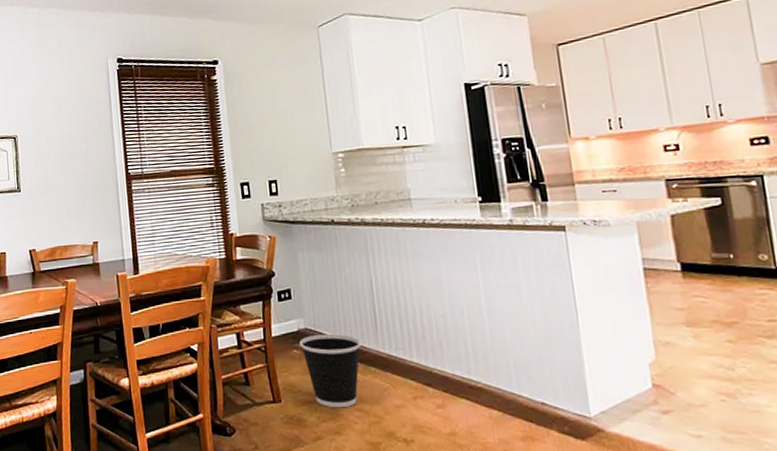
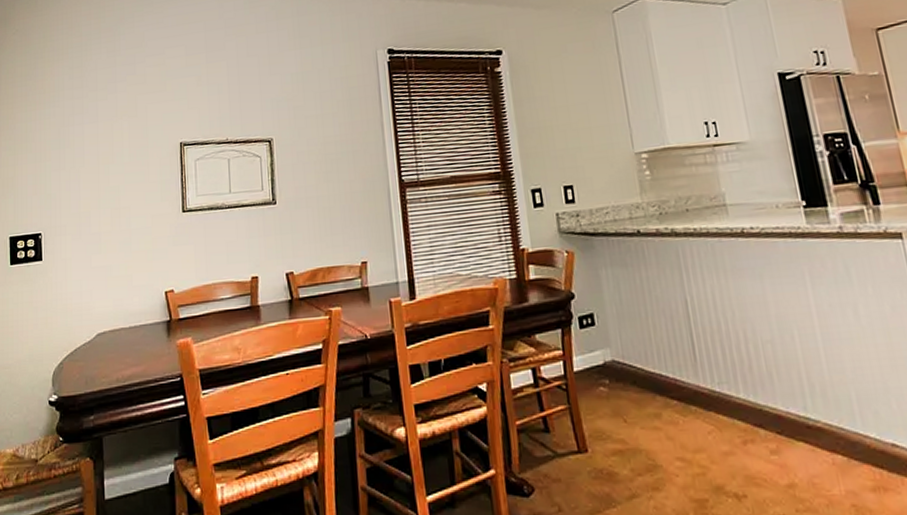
wastebasket: present [299,333,362,408] -> none [606,366,679,458]

